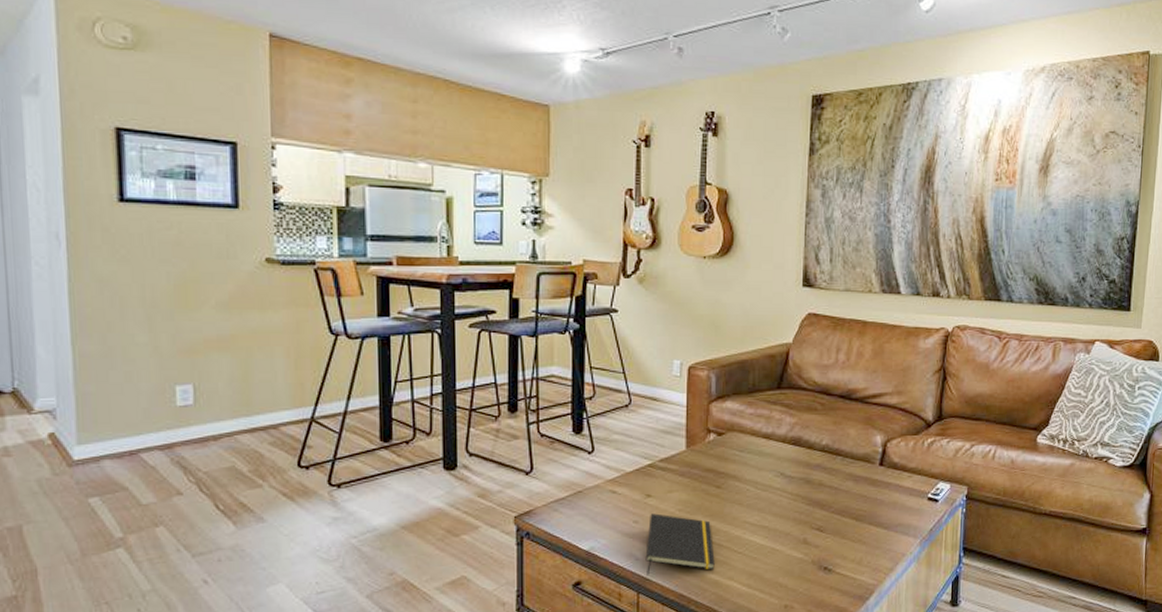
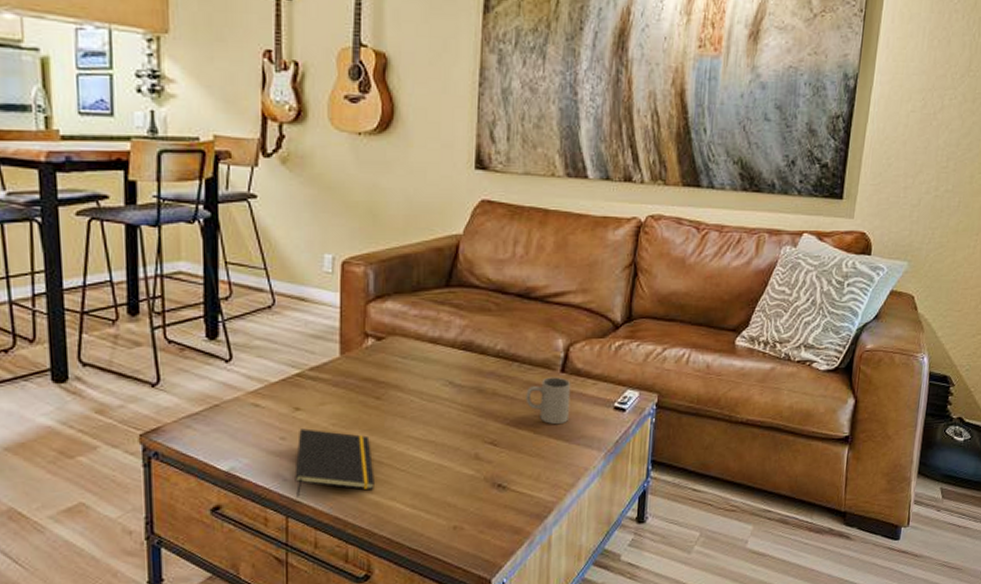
mug: none [848,470,889,514] -> present [525,377,571,425]

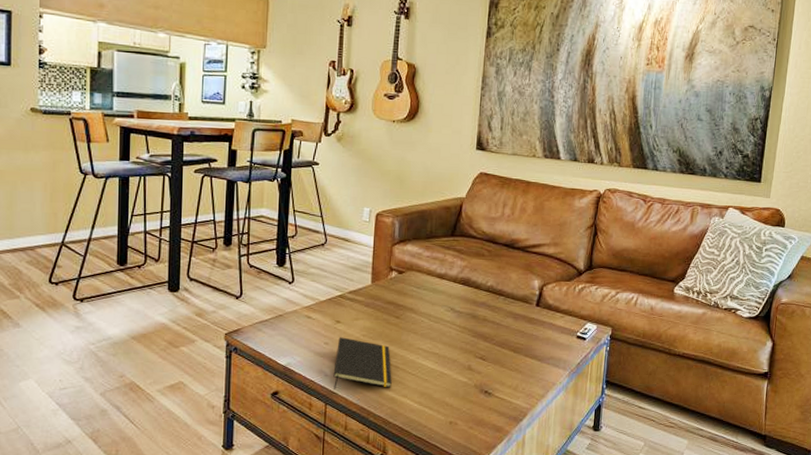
mug: present [525,377,571,425] -> none [508,309,544,347]

